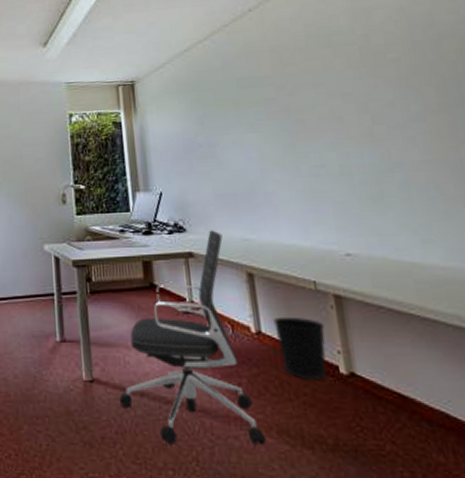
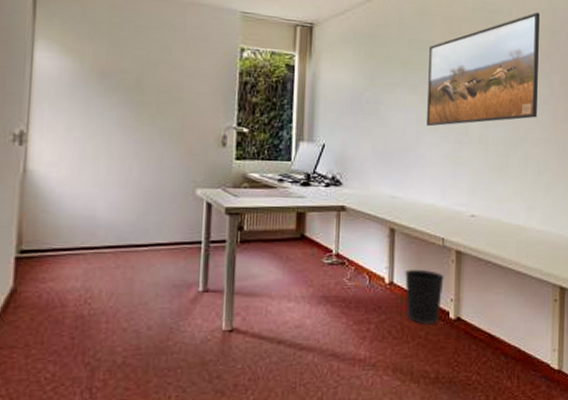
office chair: present [119,230,266,446] -> none [256,185,382,388]
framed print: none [261,24,412,163] -> present [427,12,540,127]

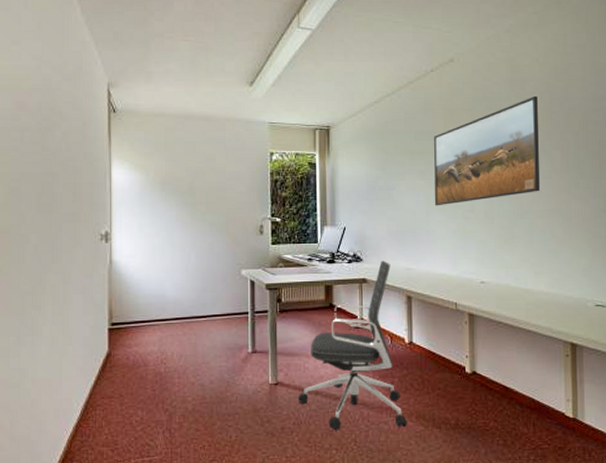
office chair: none [256,185,382,388] -> present [297,260,407,431]
wastebasket: present [405,269,444,324] -> none [423,330,459,378]

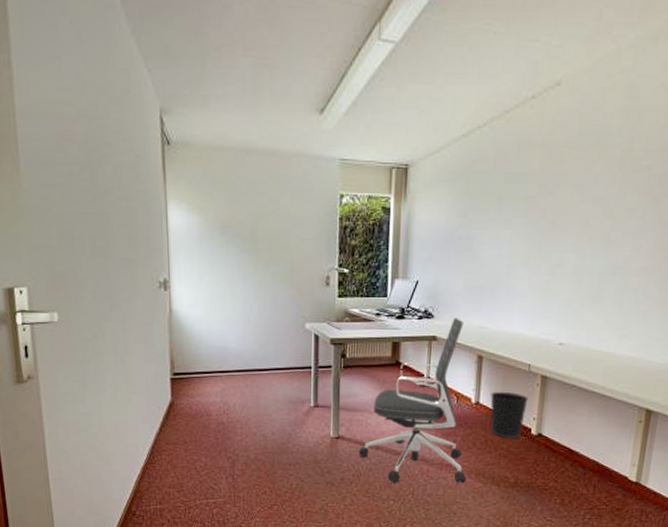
wastebasket: none [423,330,459,378] -> present [490,391,528,438]
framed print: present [434,95,540,206] -> none [519,129,655,260]

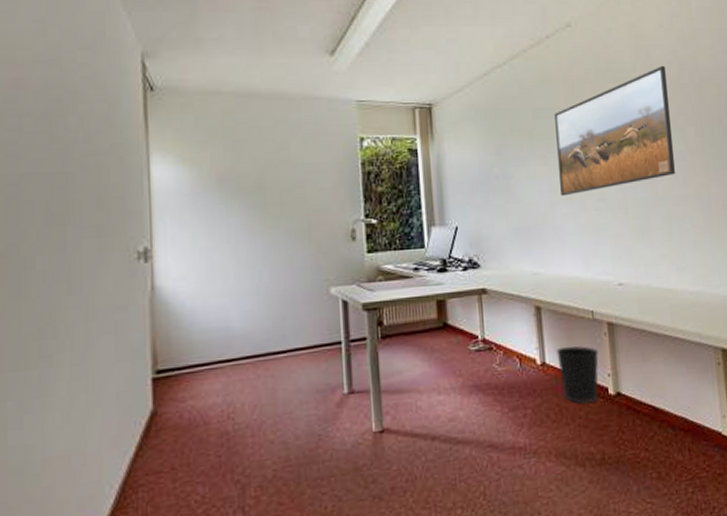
office chair: present [358,317,466,484] -> none [410,265,545,484]
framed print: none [519,129,655,260] -> present [554,65,675,197]

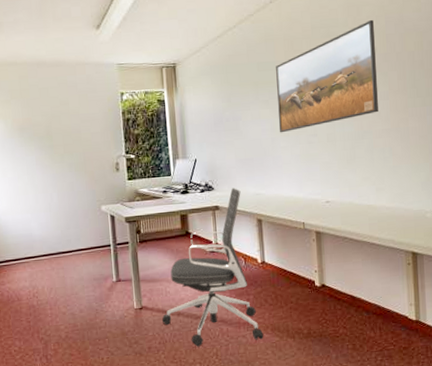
office chair: none [410,265,545,484] -> present [161,188,263,347]
wastebasket: present [556,345,599,404] -> none [274,249,308,292]

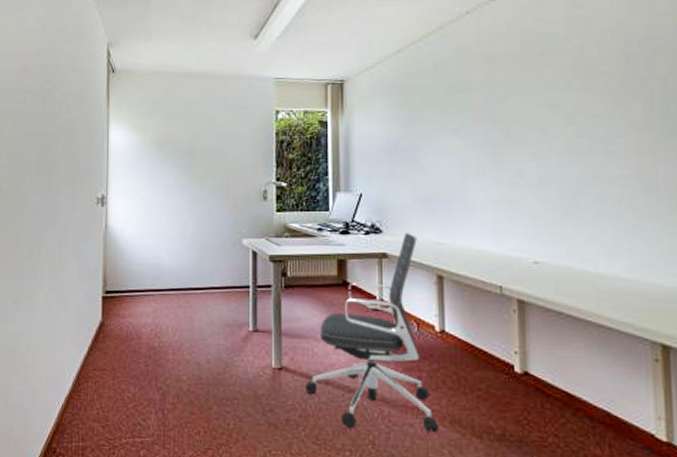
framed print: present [276,19,378,133] -> none [471,35,613,170]

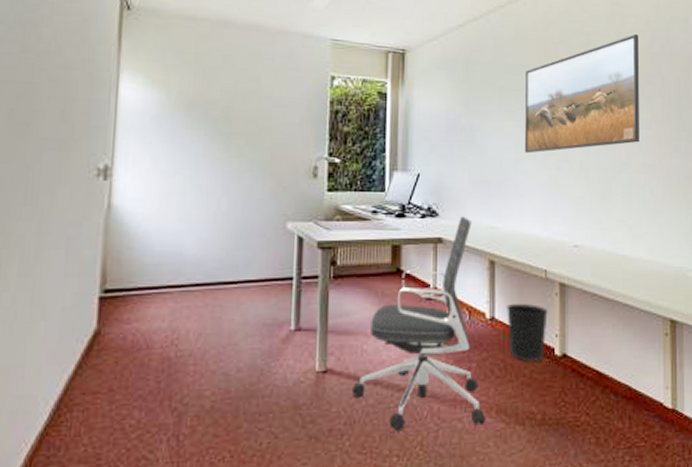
wastebasket: none [458,317,505,377] -> present [507,303,548,362]
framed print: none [471,35,613,170] -> present [525,33,639,154]

